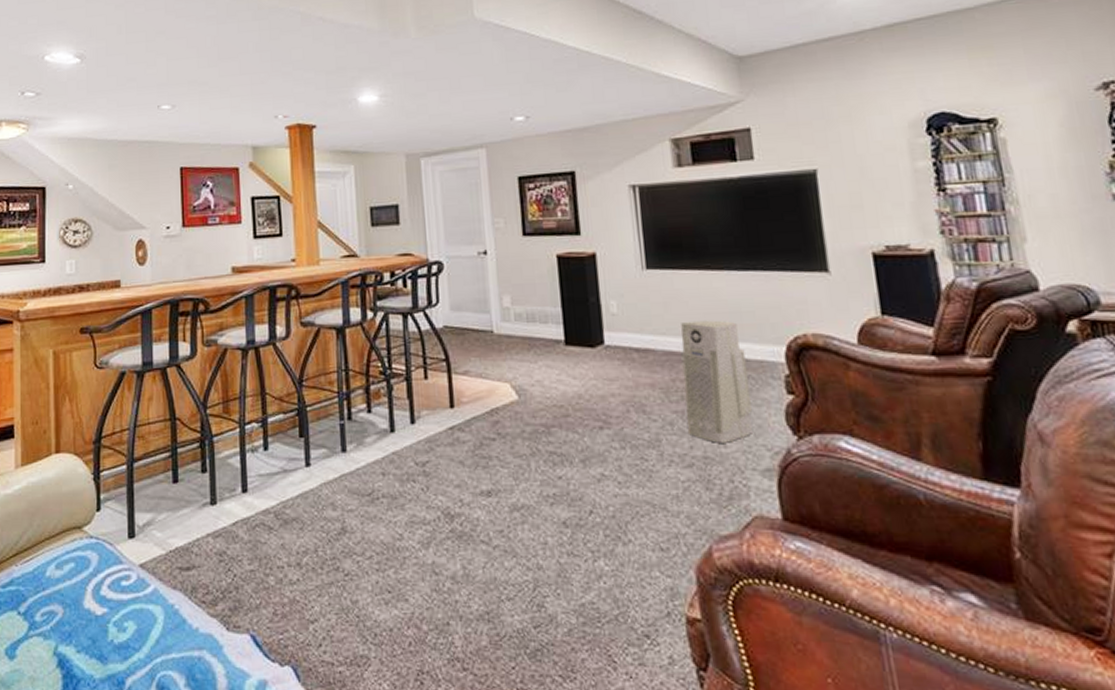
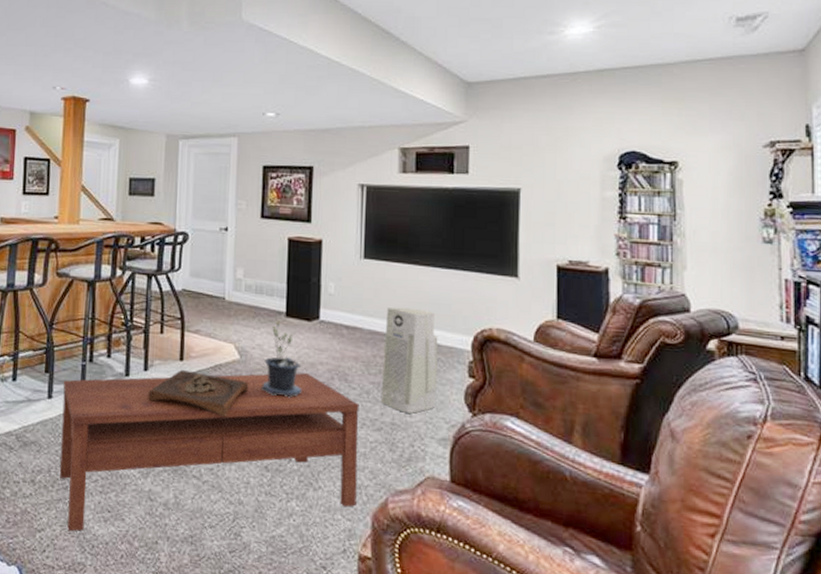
coffee table: none [321,408,675,620] -> present [59,373,359,532]
wooden tray: none [418,418,533,468] -> present [148,369,249,417]
potted plant: none [546,350,595,439] -> present [261,320,302,398]

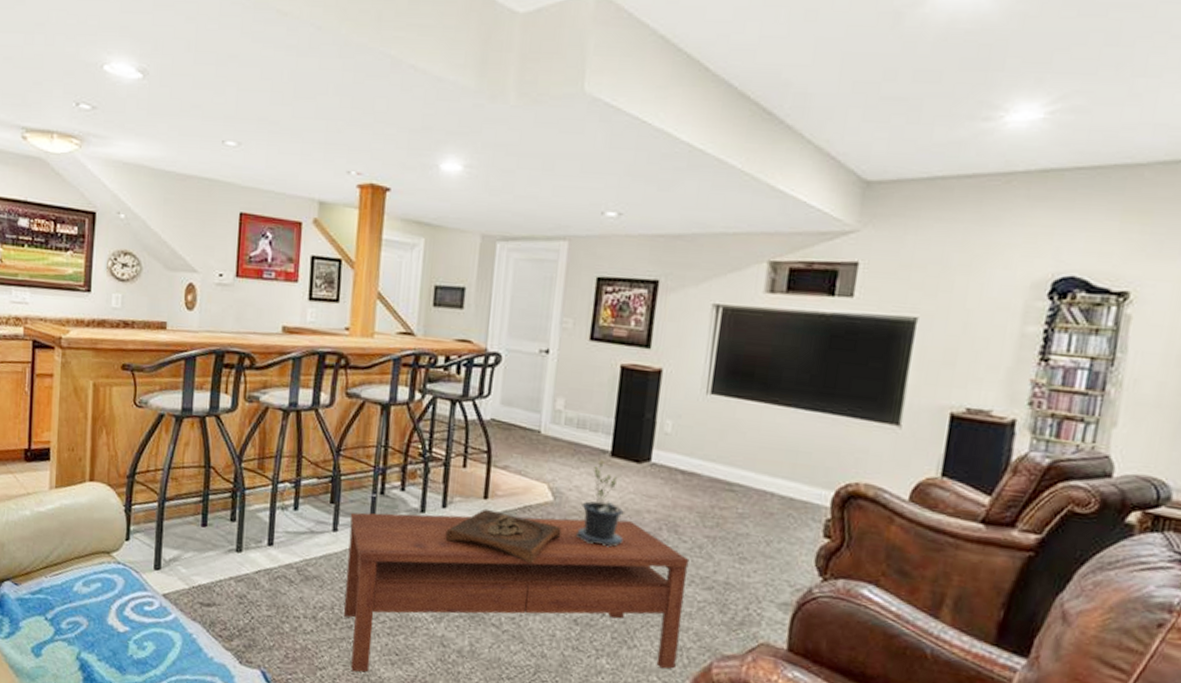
air purifier: present [380,307,438,413] -> none [714,452,792,573]

